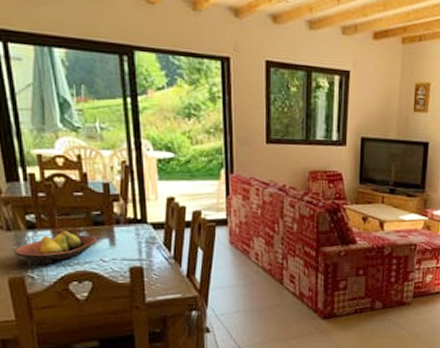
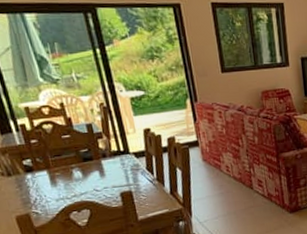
fruit bowl: present [14,231,98,266] -> none [17,169,89,203]

